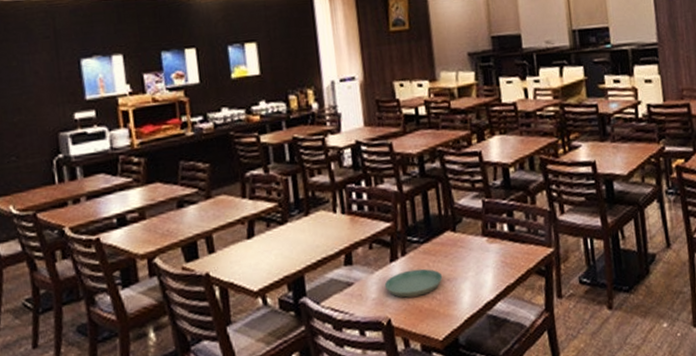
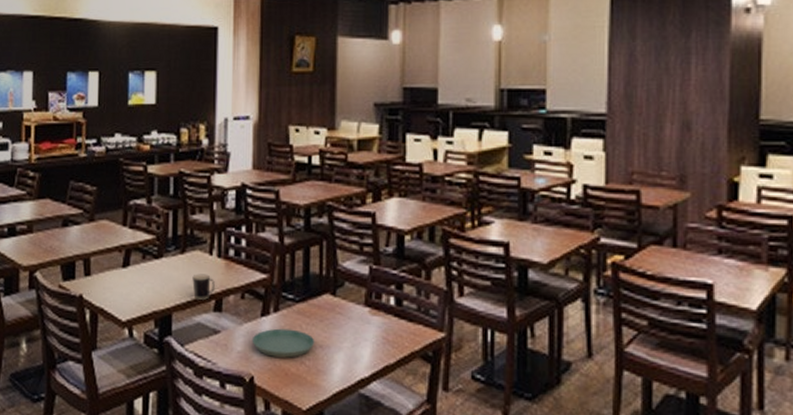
mug: none [319,231,343,257] -> present [192,274,215,300]

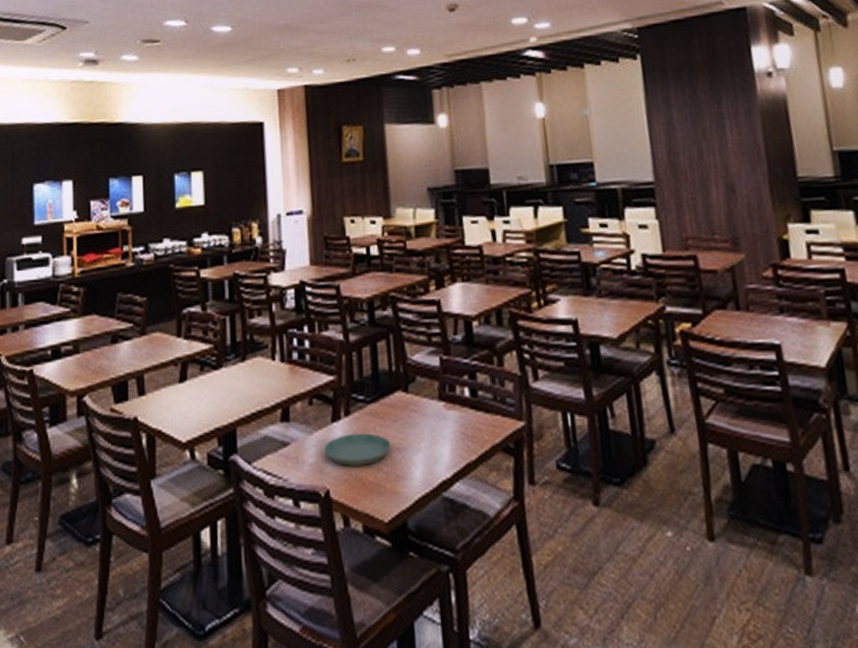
mug: present [192,274,215,300] -> none [255,381,280,410]

